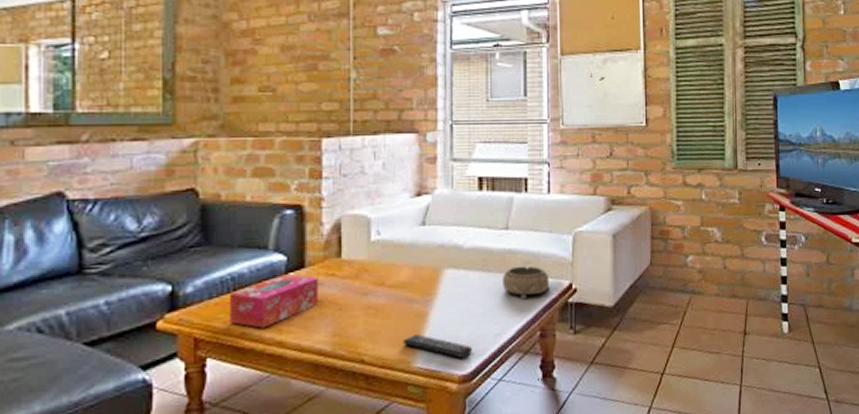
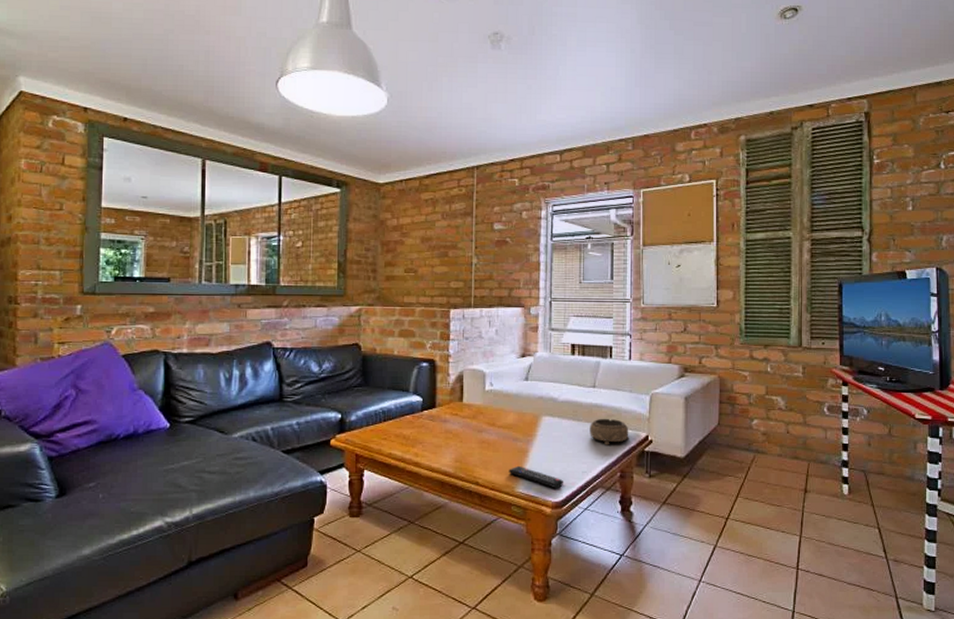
tissue box: present [229,274,318,329] -> none [380,412,445,451]

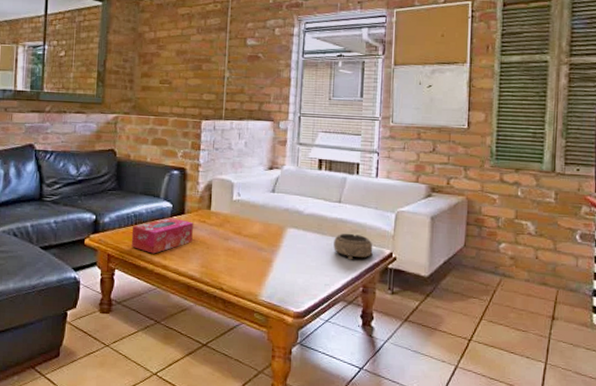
tissue box: none [380,412,445,451] -> present [131,217,193,254]
remote control: present [508,465,563,489] -> none [252,274,306,300]

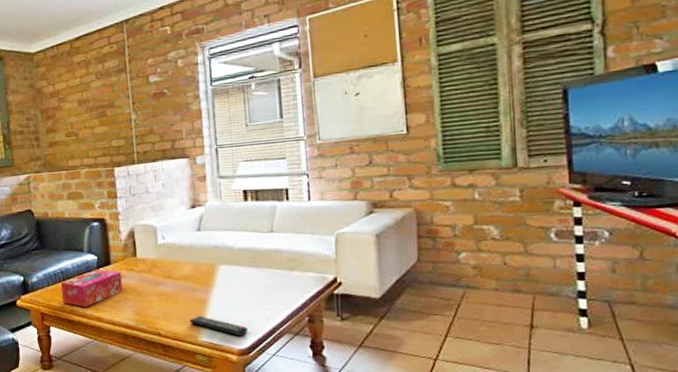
remote control: none [252,274,306,300] -> present [189,315,248,337]
decorative bowl: present [333,233,373,260] -> none [270,262,315,290]

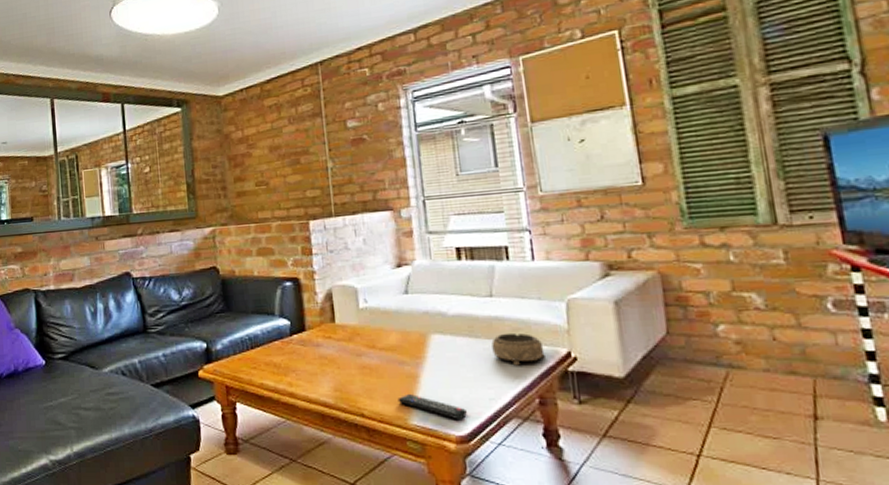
tissue box: present [60,269,123,307] -> none [248,336,319,381]
decorative bowl: none [270,262,315,290] -> present [491,332,545,366]

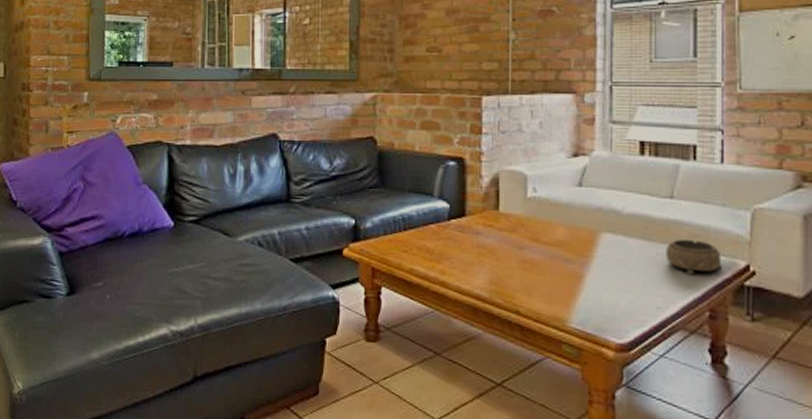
remote control: present [397,393,467,421] -> none [558,293,630,328]

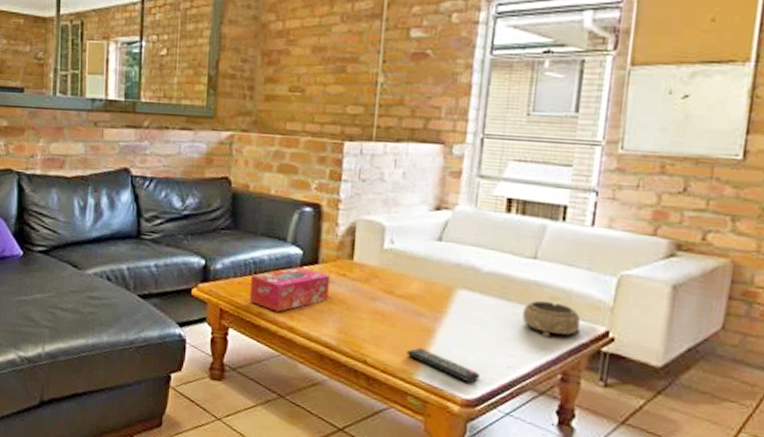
tissue box: none [400,221,477,267] -> present [249,267,330,312]
remote control: none [558,293,630,328] -> present [406,347,479,384]

